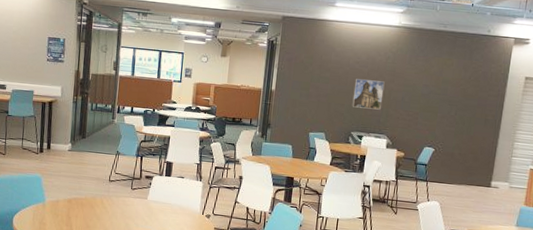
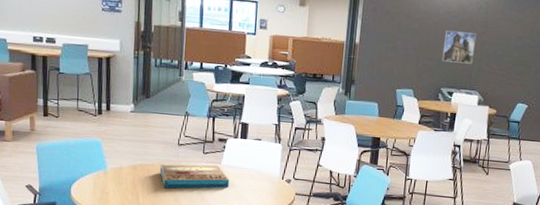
pizza box: none [91,198,154,222] -> present [159,164,229,189]

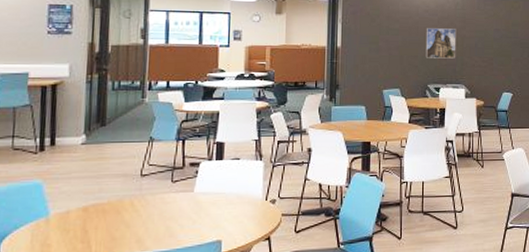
pizza box: present [159,164,229,189] -> none [117,194,203,230]

